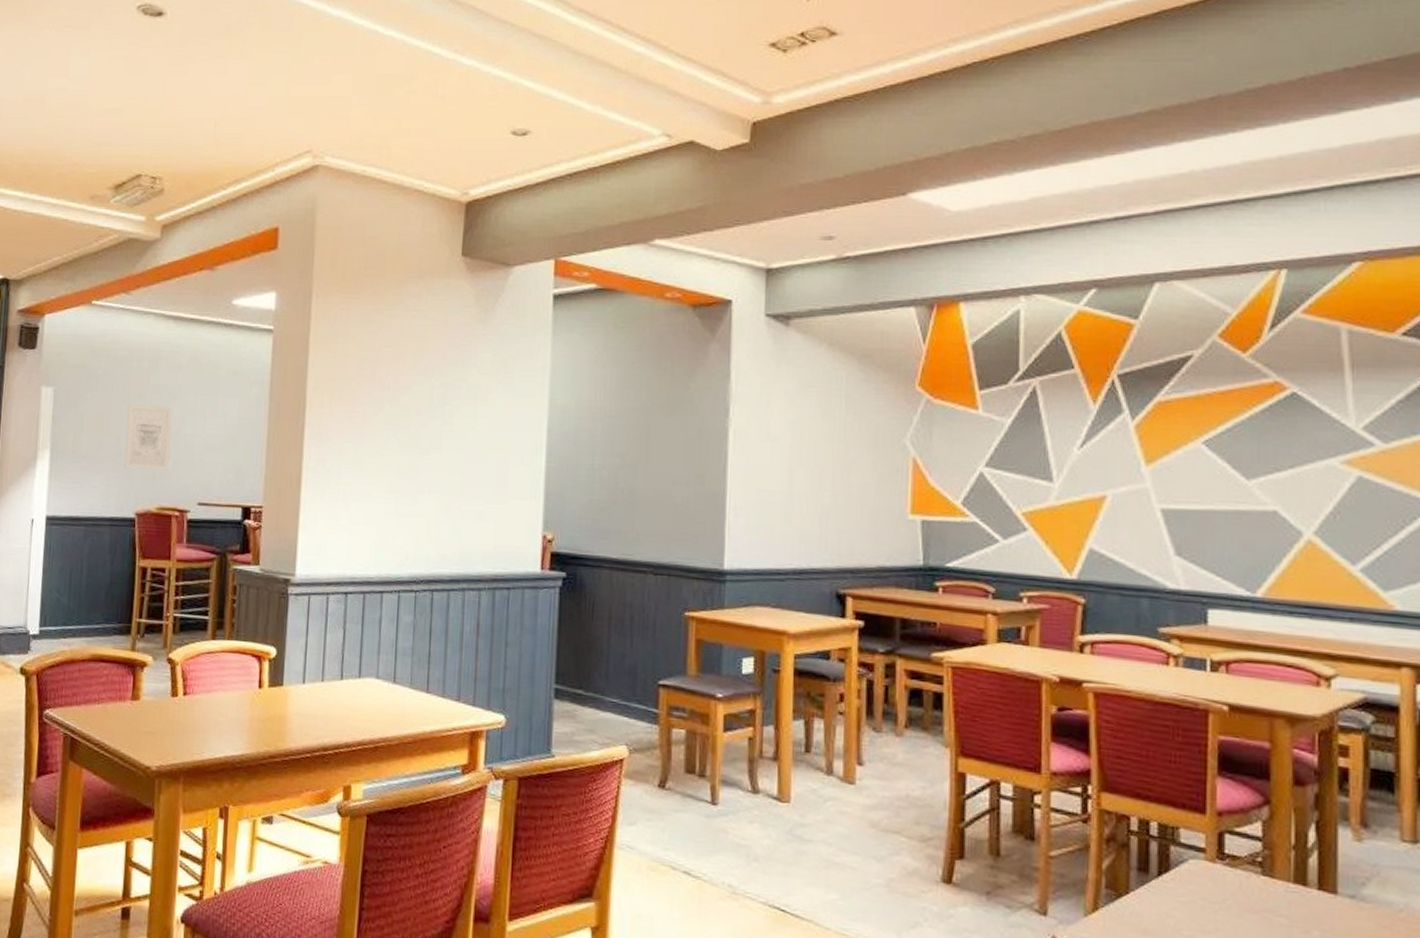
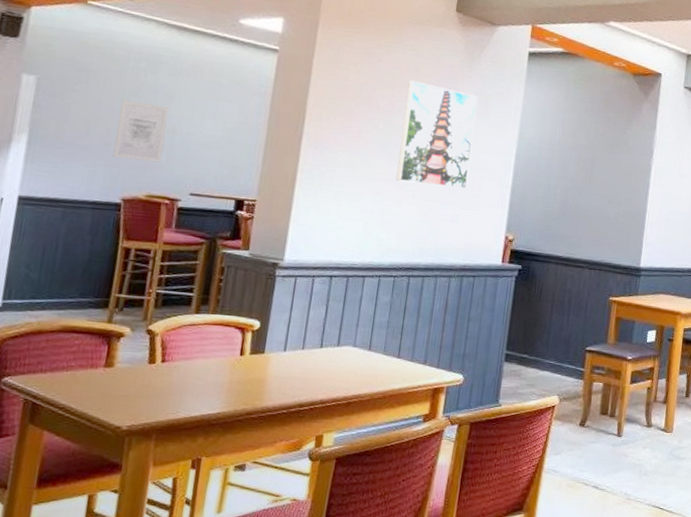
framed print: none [409,347,496,477] -> present [396,80,478,189]

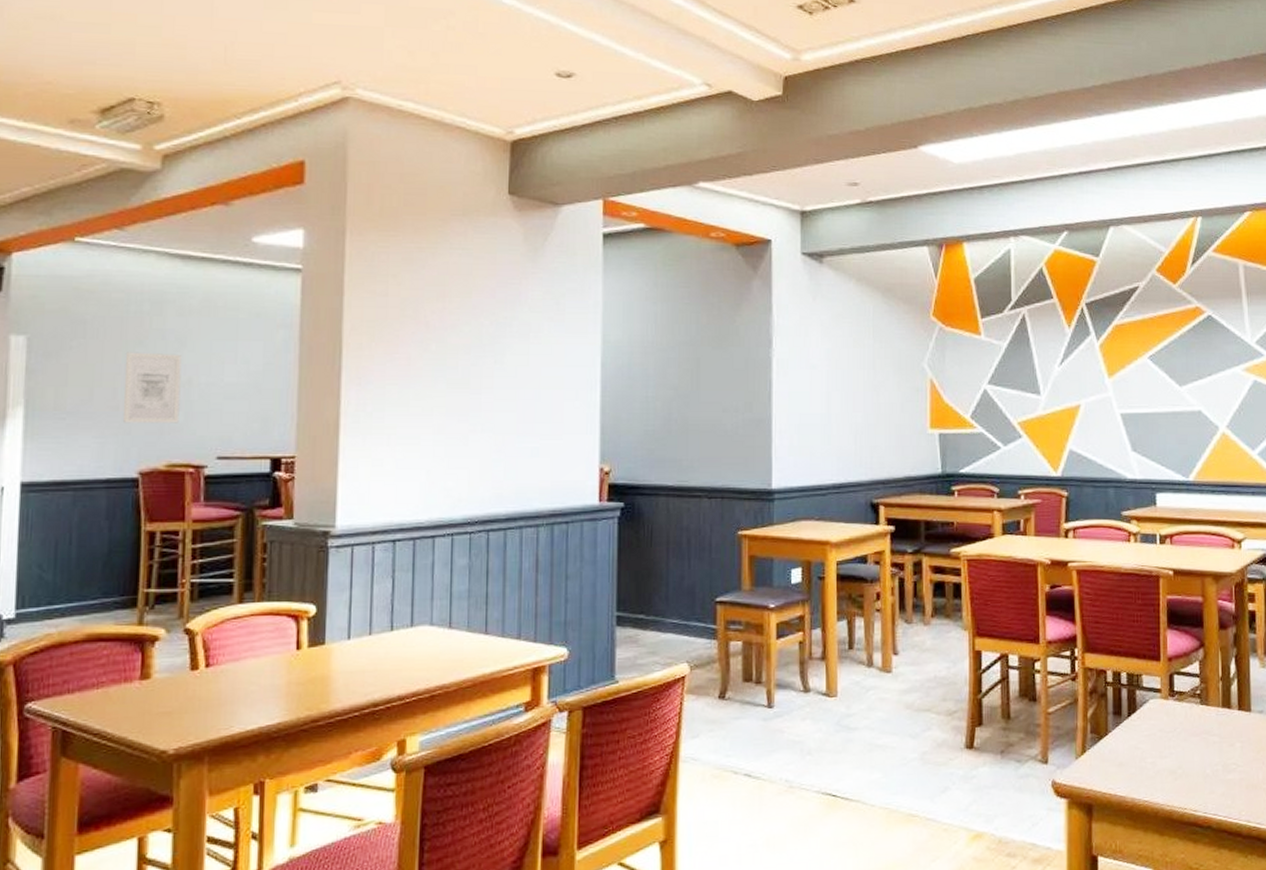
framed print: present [396,80,478,189] -> none [459,286,547,414]

